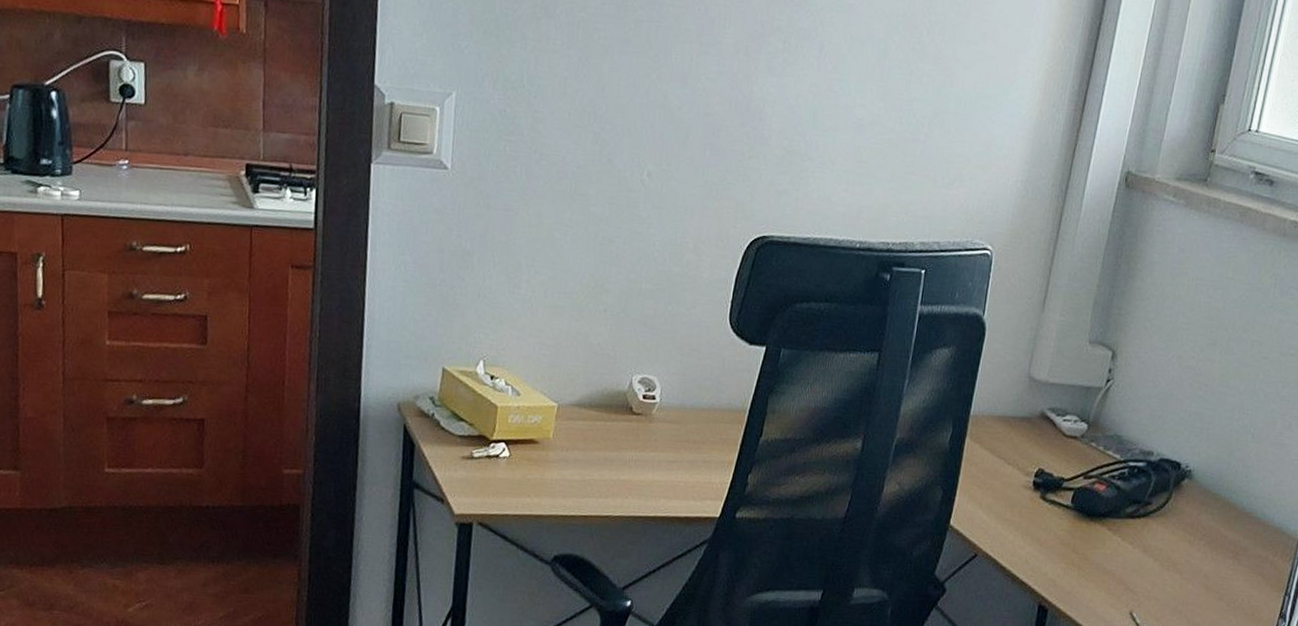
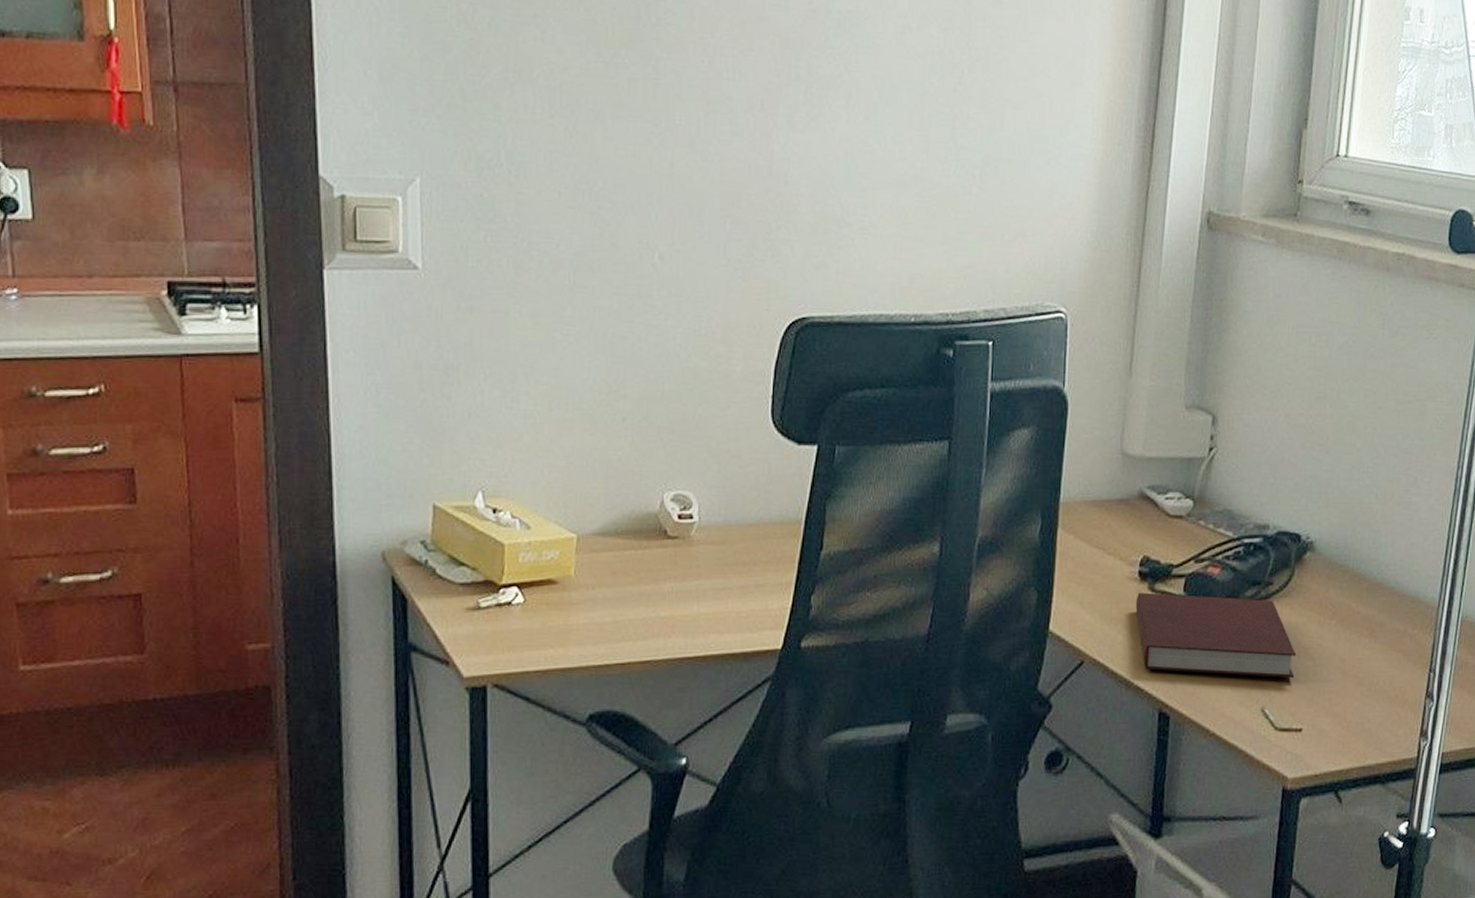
notebook: none [1027,500,1166,588] -> present [1135,592,1297,677]

